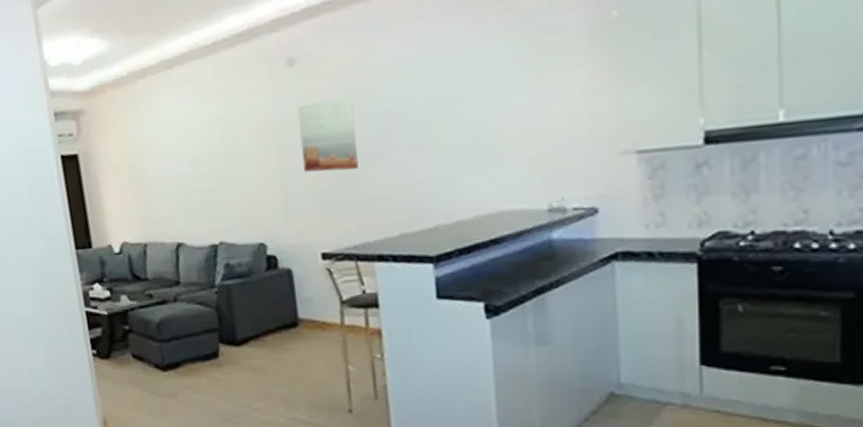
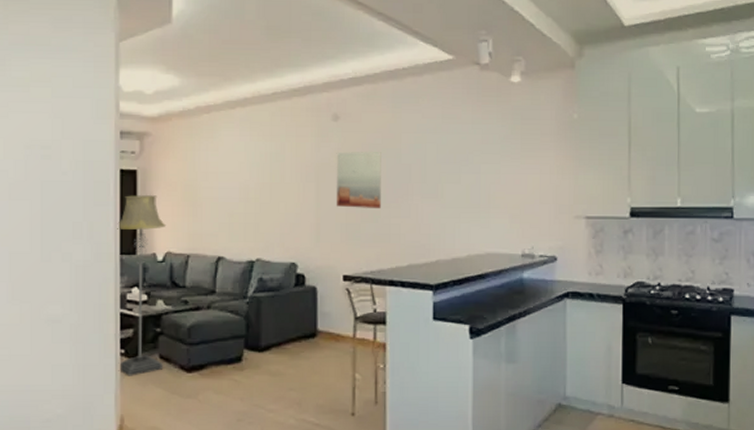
floor lamp: none [67,180,138,377] -> present [117,195,167,376]

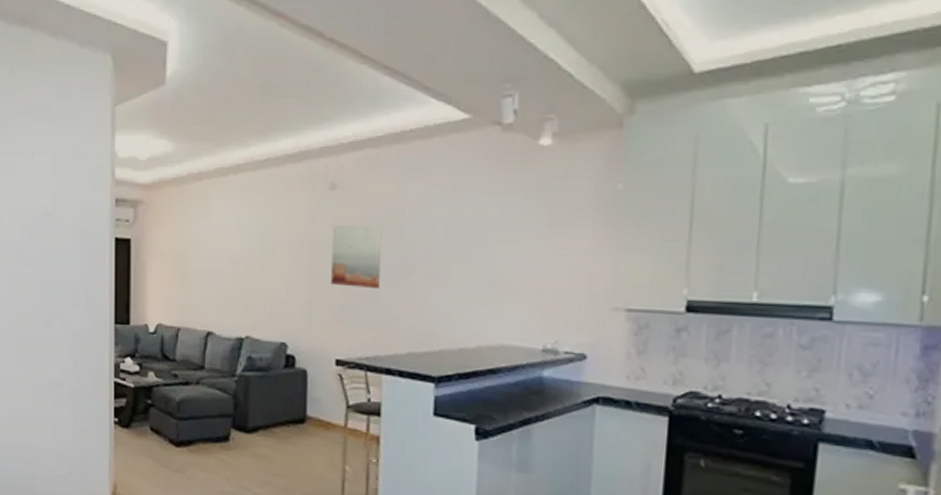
floor lamp: present [117,195,167,376] -> none [112,264,158,445]

